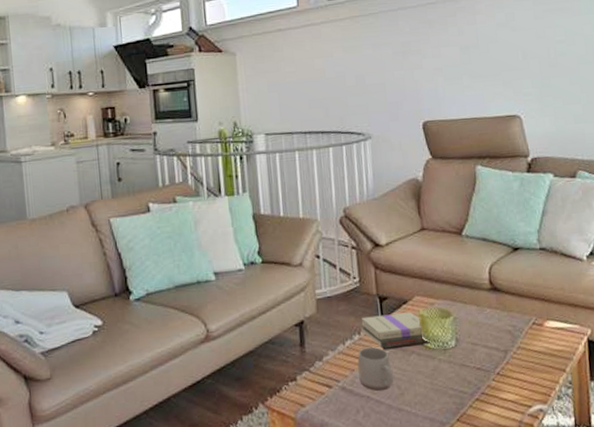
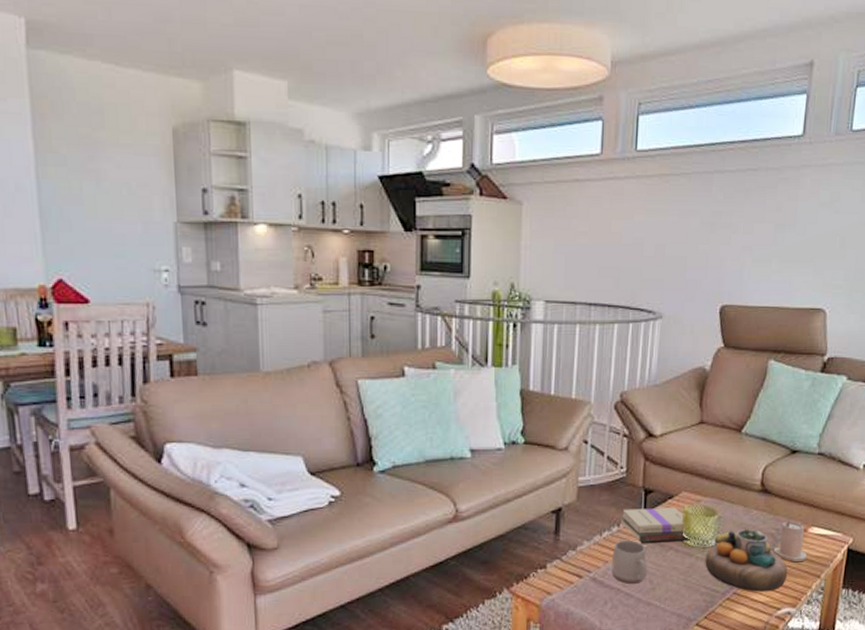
decorative bowl: none [448,326,532,391] -> present [705,527,788,592]
candle: none [513,316,548,359] -> present [773,521,807,564]

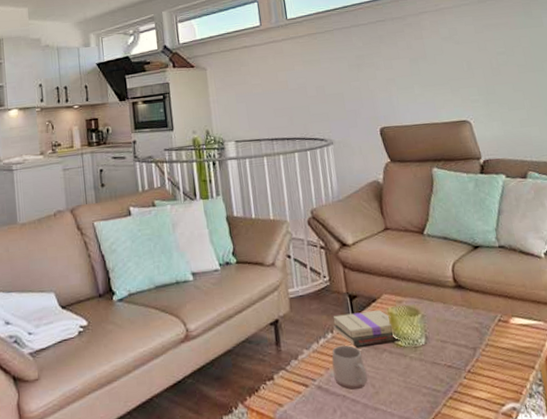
decorative bowl: present [705,527,788,592] -> none [419,323,502,389]
candle: present [773,521,807,564] -> none [481,313,516,356]

